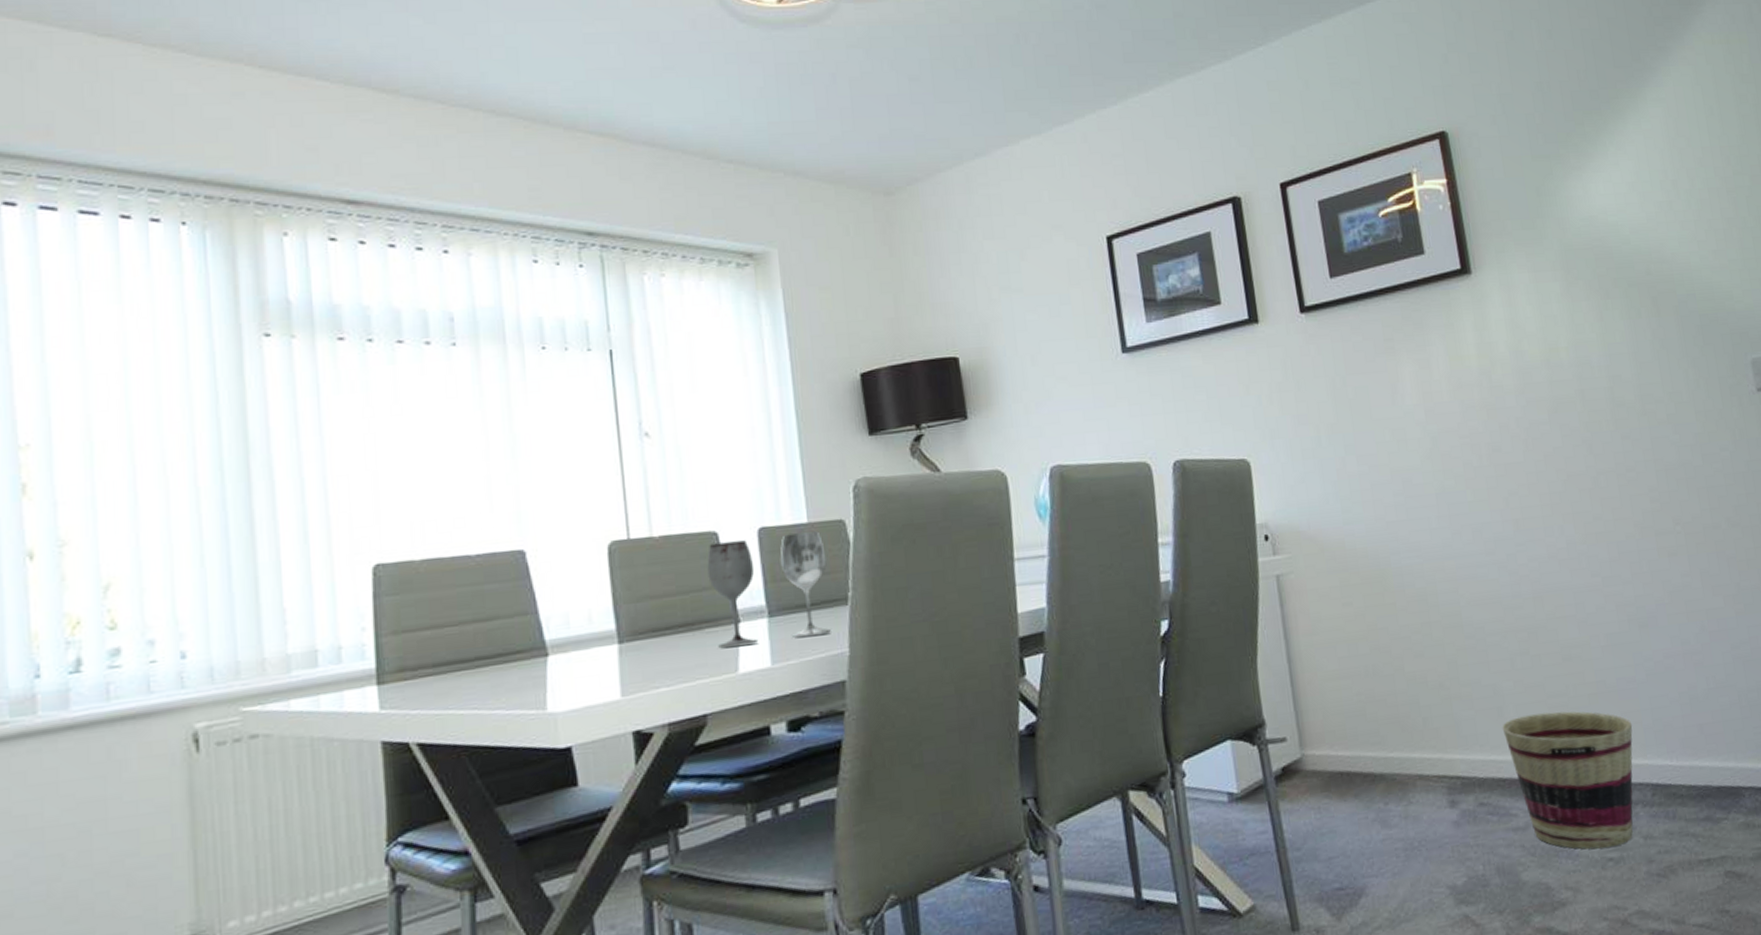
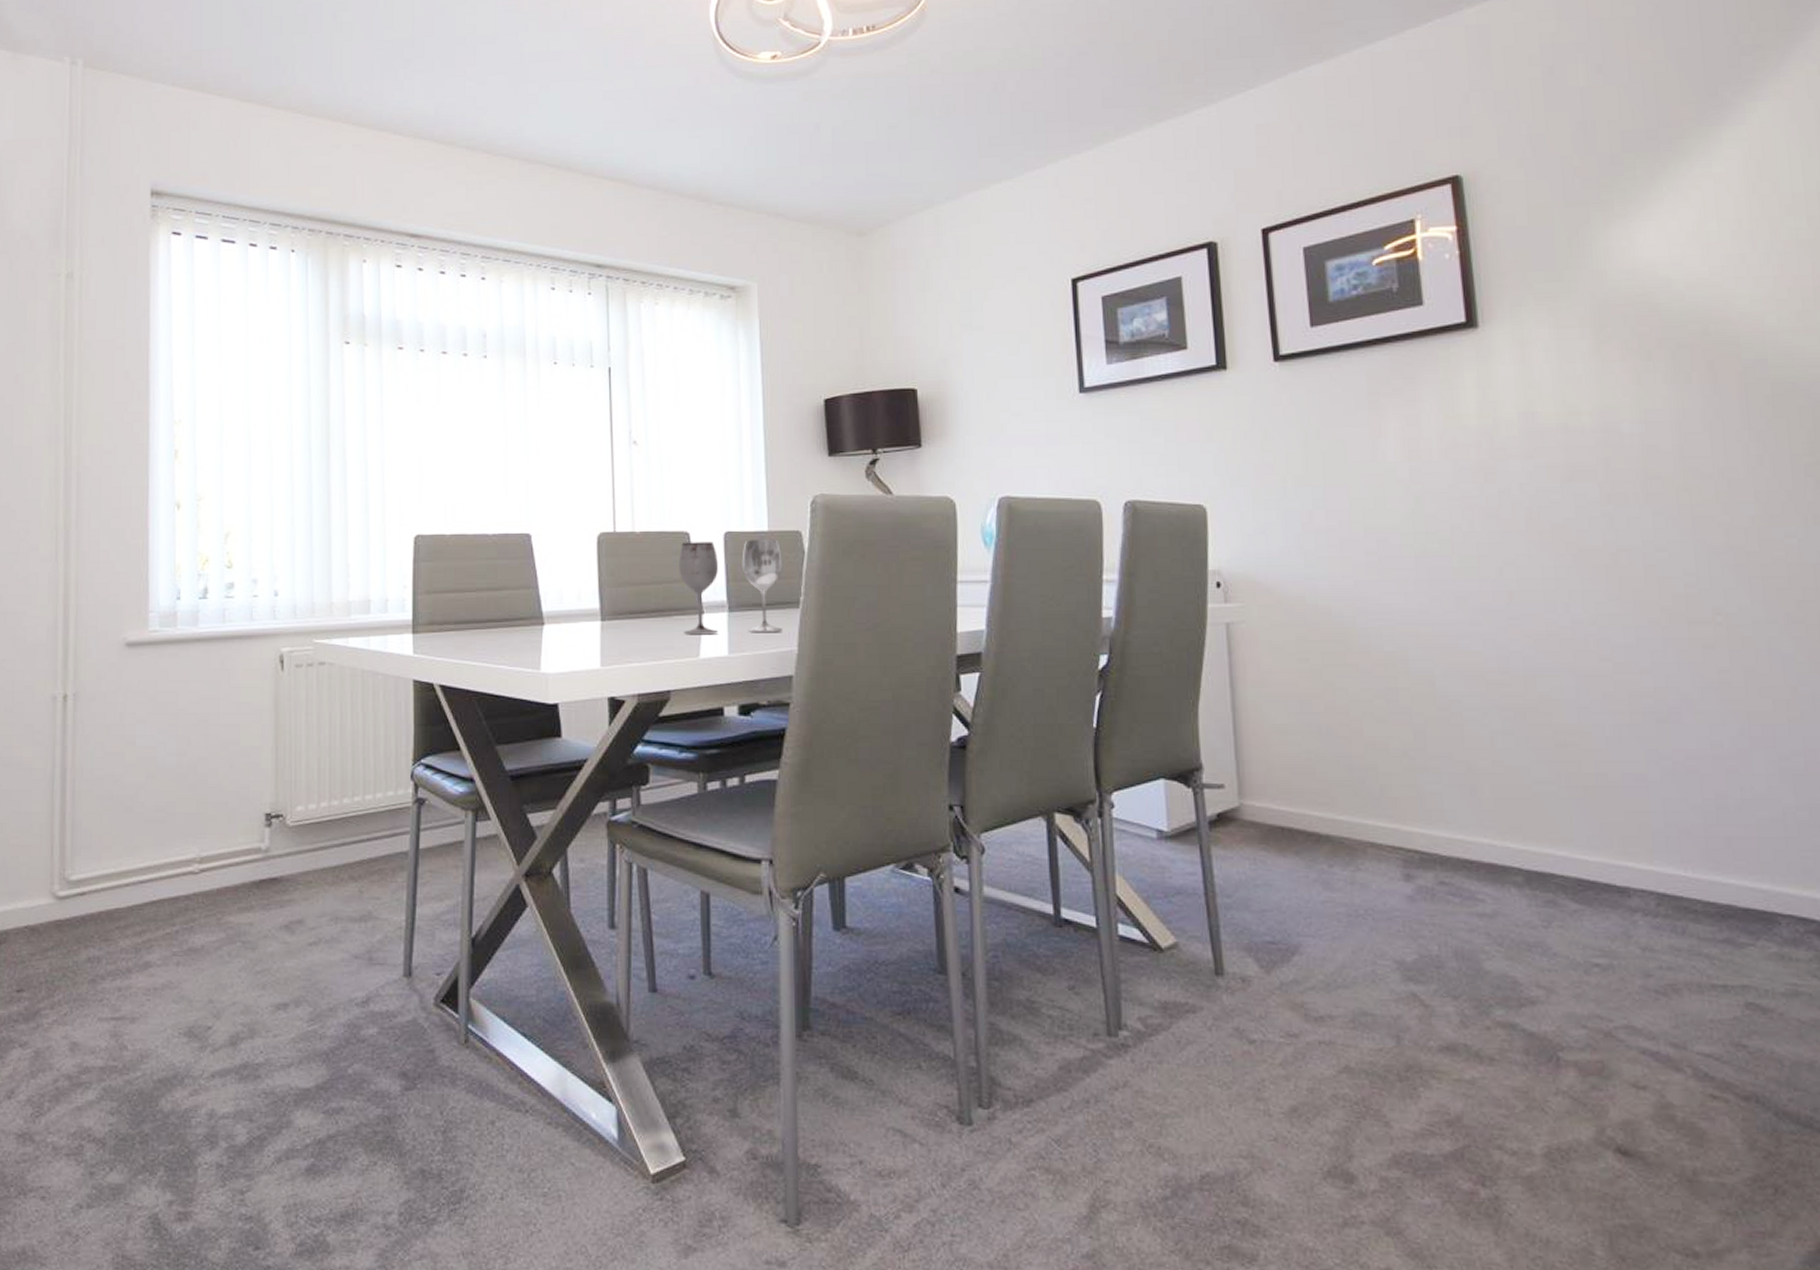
basket: present [1502,711,1633,849] -> none [1474,799,1638,952]

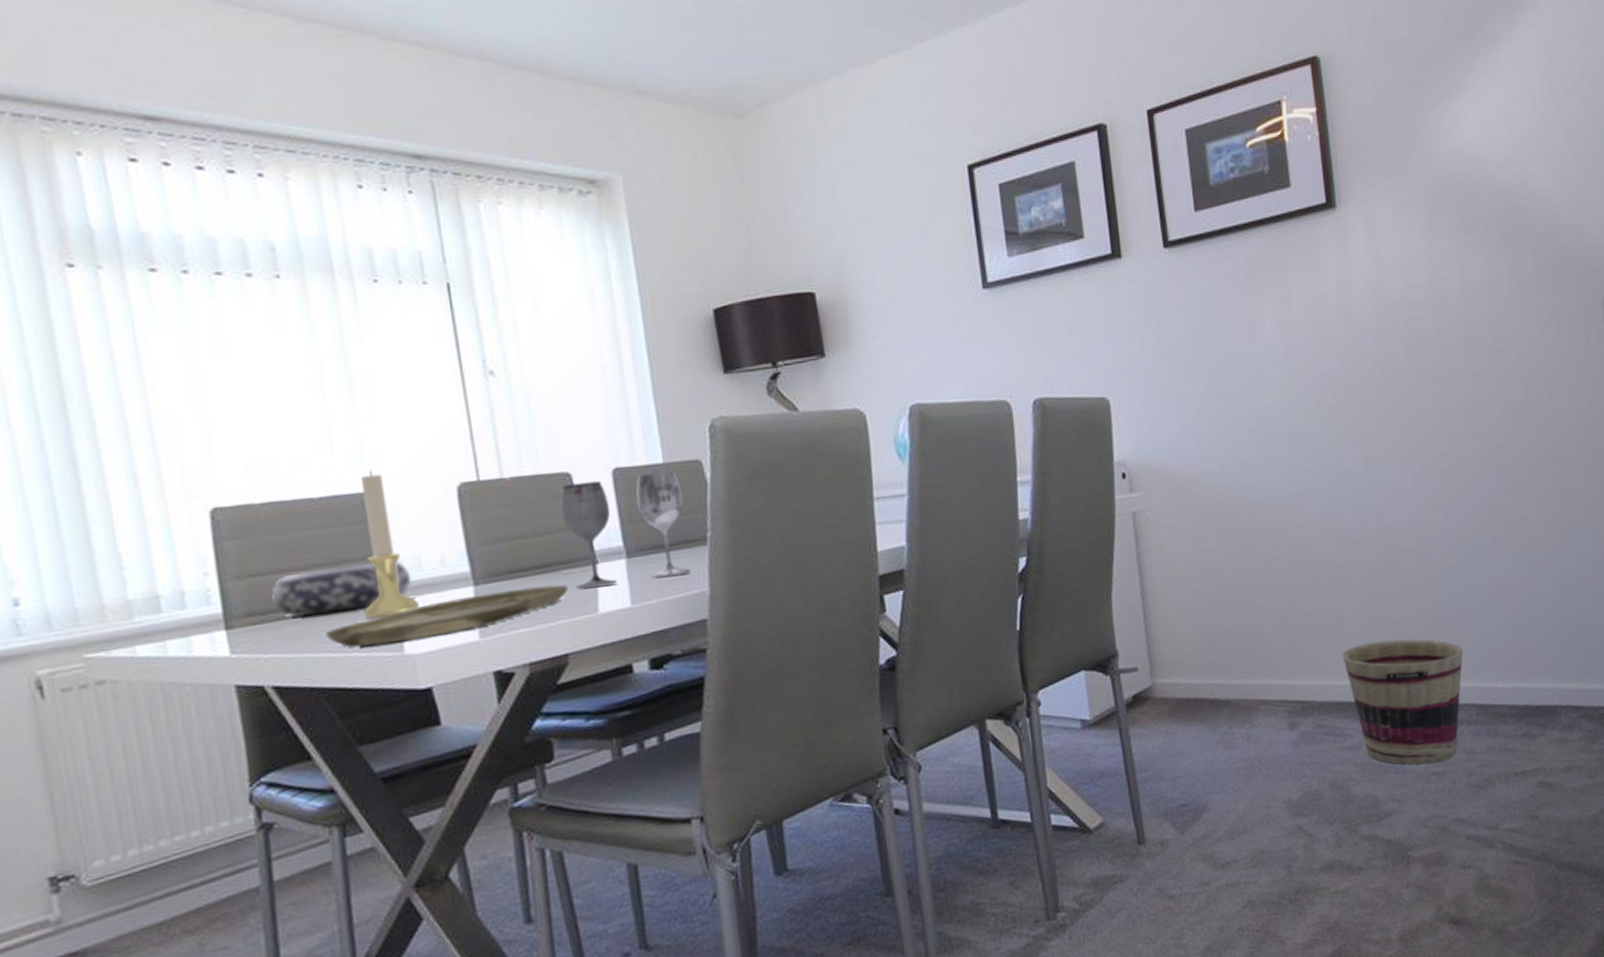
decorative bowl: none [449,592,553,631] -> present [271,561,412,617]
placemat: none [484,628,677,662] -> present [326,584,568,647]
candle holder: none [514,515,556,638] -> present [360,470,419,618]
basket: none [1474,799,1638,952] -> present [1342,639,1464,765]

